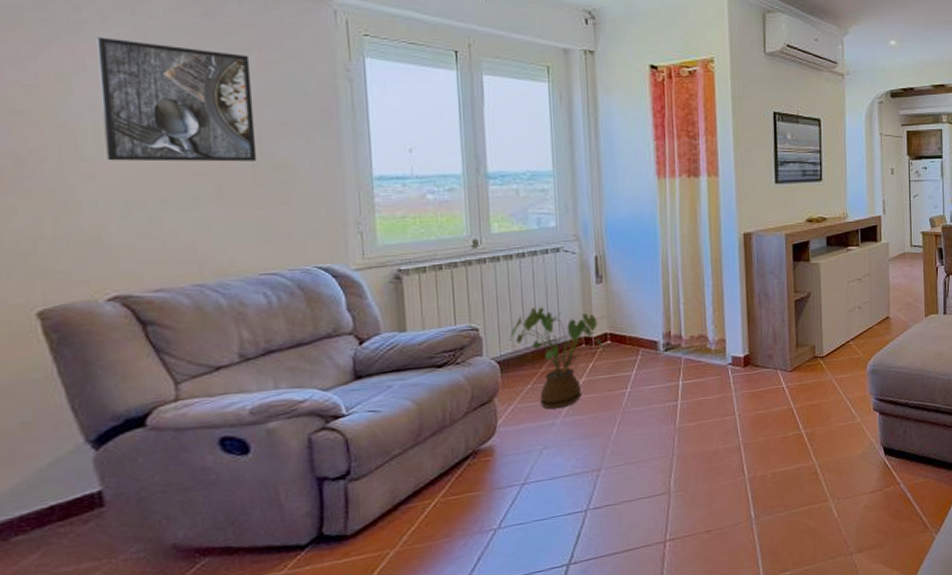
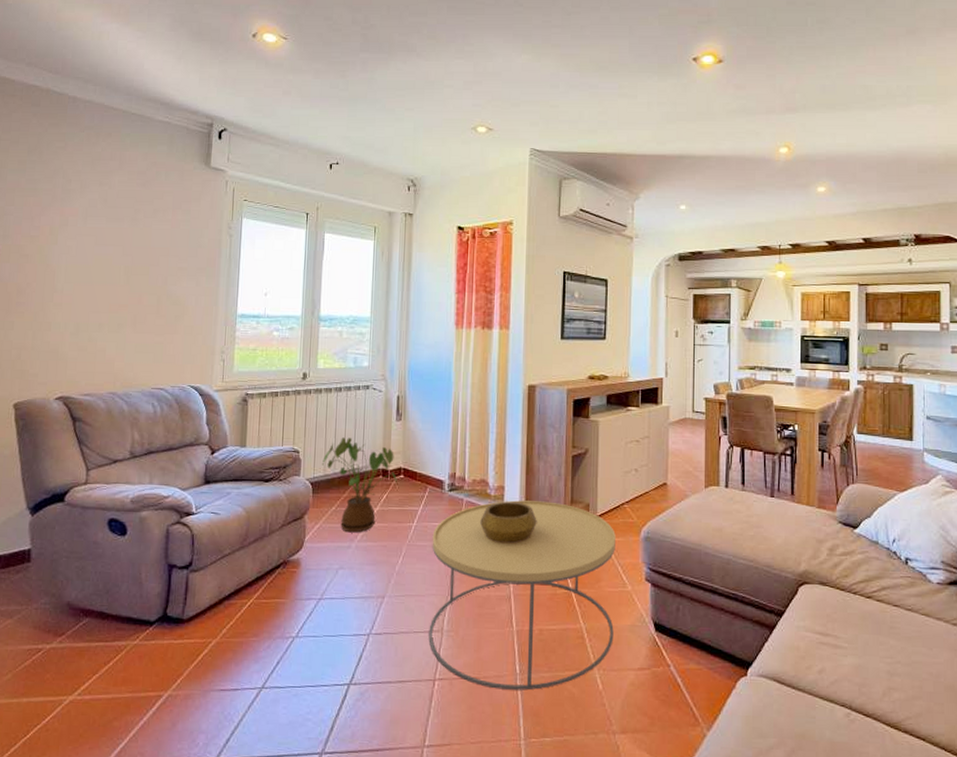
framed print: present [96,37,257,162] -> none [70,202,167,298]
coffee table: none [649,348,846,538] -> present [428,500,616,690]
decorative bowl: none [702,353,763,397] -> present [480,501,537,544]

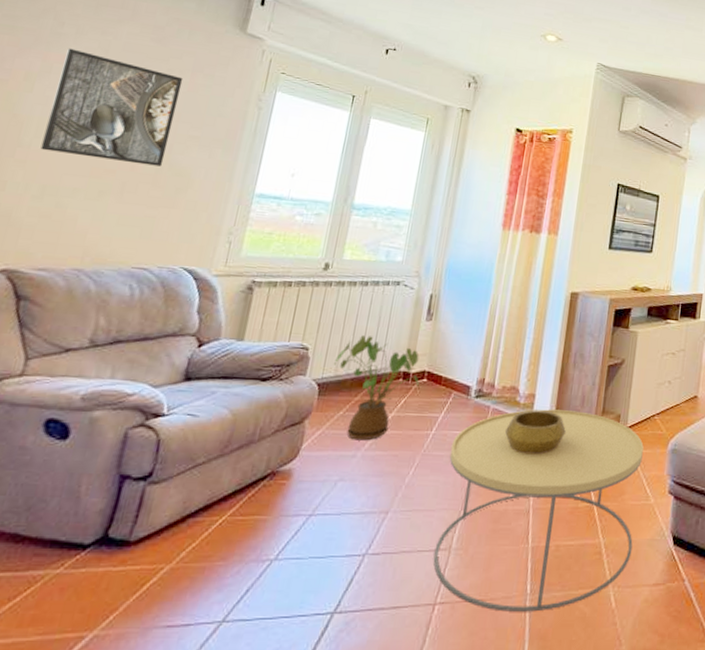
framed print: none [70,202,167,298] -> present [40,48,184,167]

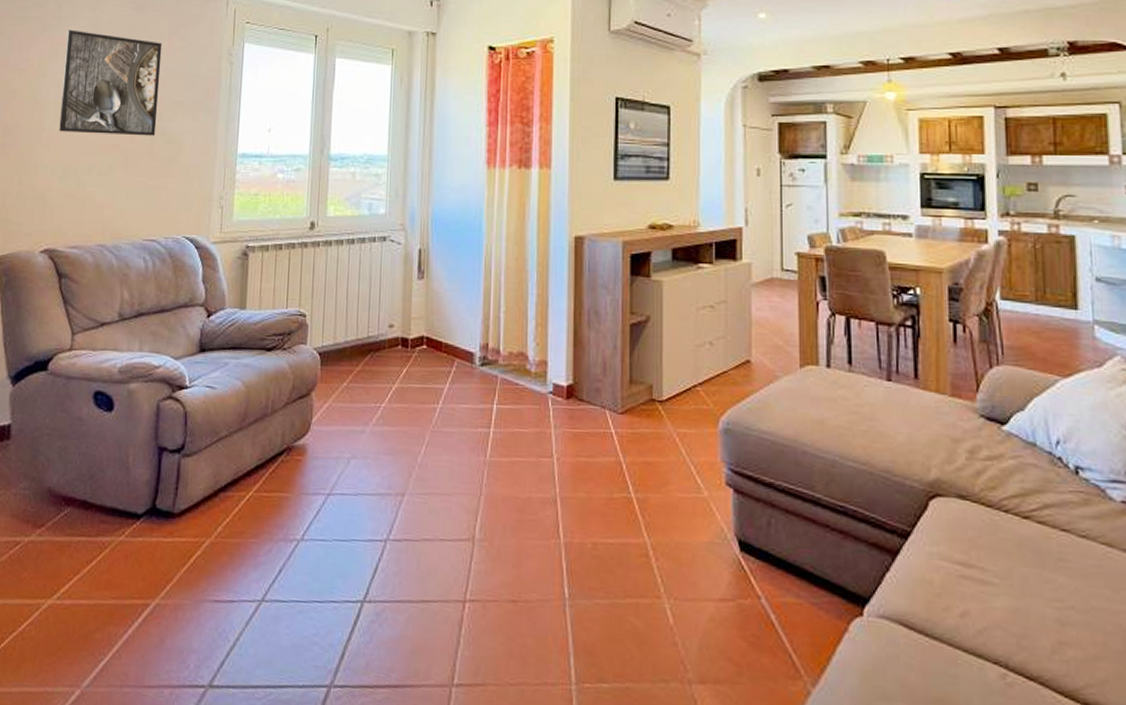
house plant: present [333,335,419,441] -> none [331,299,419,415]
coffee table: present [433,409,644,612] -> none [457,378,687,621]
decorative bowl: present [505,410,566,455] -> none [518,380,588,433]

